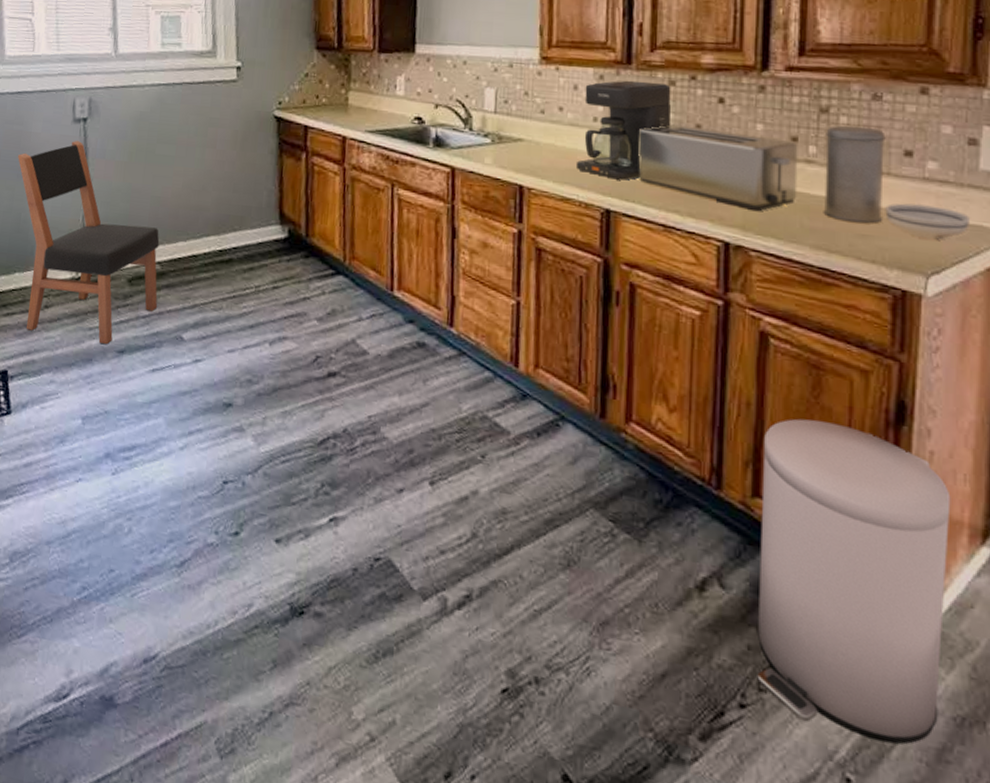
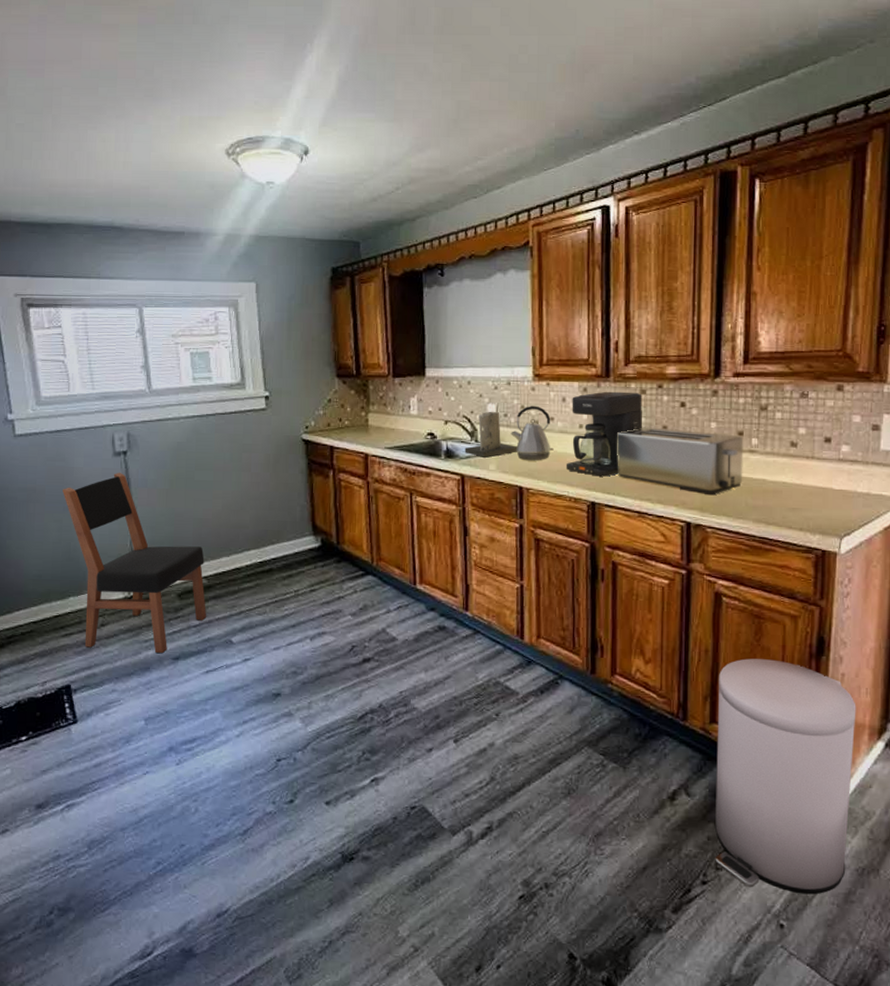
paper towel roll: none [456,96,519,149] -> present [464,411,518,458]
kettle: none [511,92,562,158] -> present [511,406,554,461]
canister: present [823,125,886,224] -> none [763,420,811,499]
bowl: present [885,203,971,240] -> none [810,480,874,508]

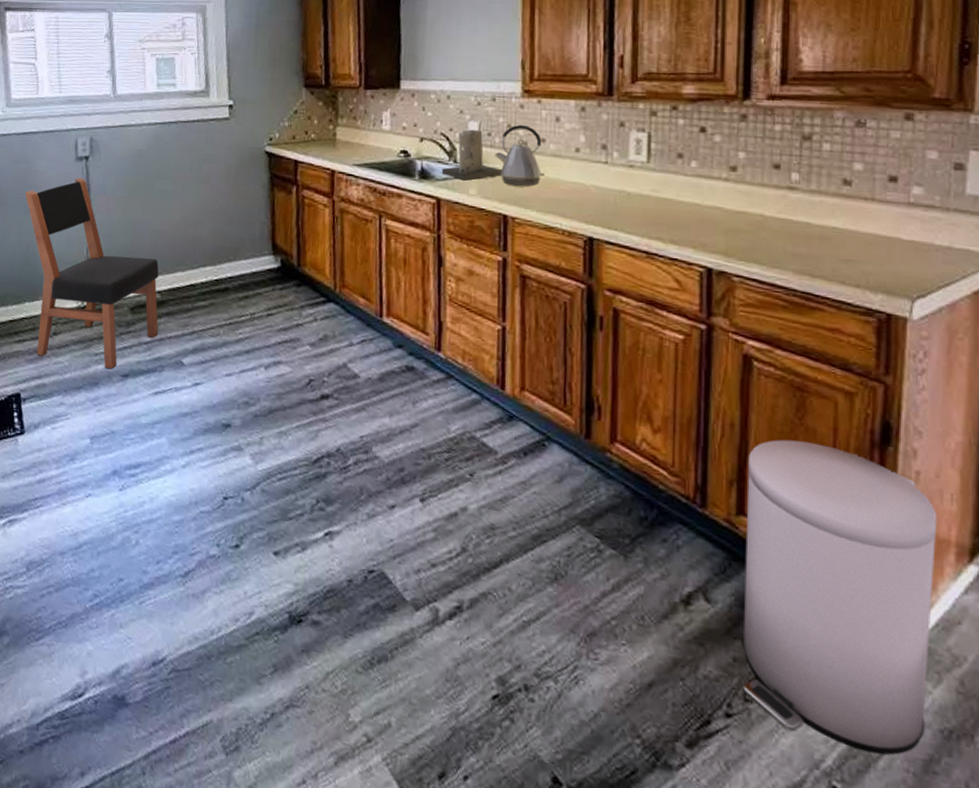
coffee maker: present [565,391,643,477] -> none [558,111,653,209]
toaster: present [616,427,744,494] -> none [620,154,781,237]

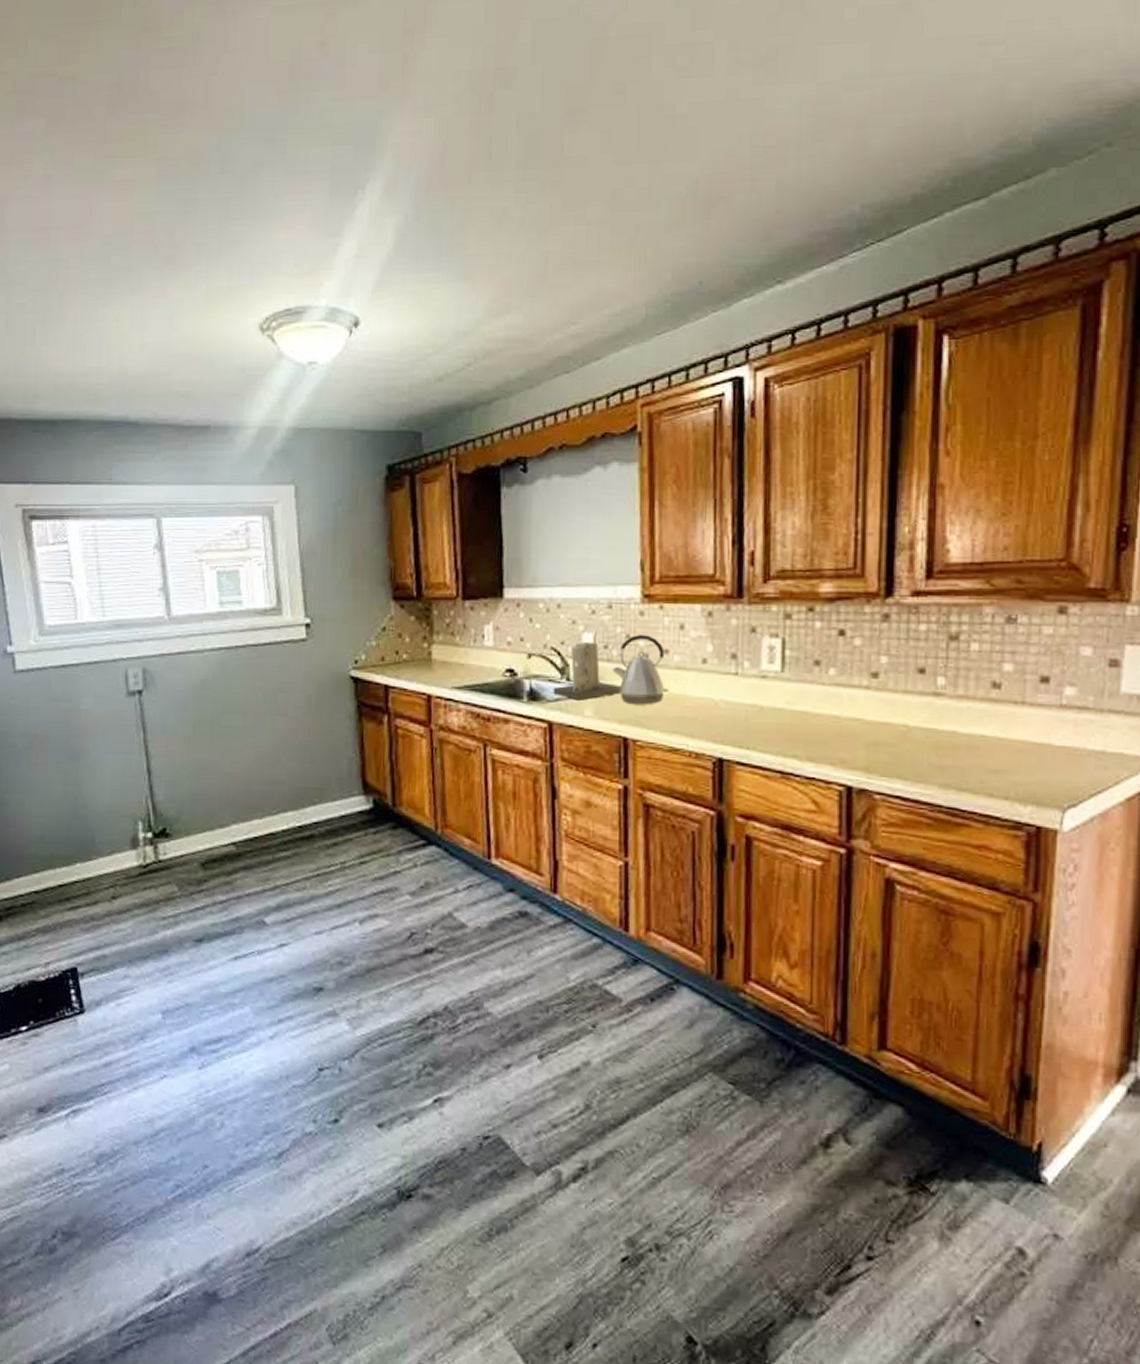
dining chair: present [25,177,159,370] -> none [69,715,236,935]
pedal bin: present [742,439,938,755] -> none [883,967,1085,1285]

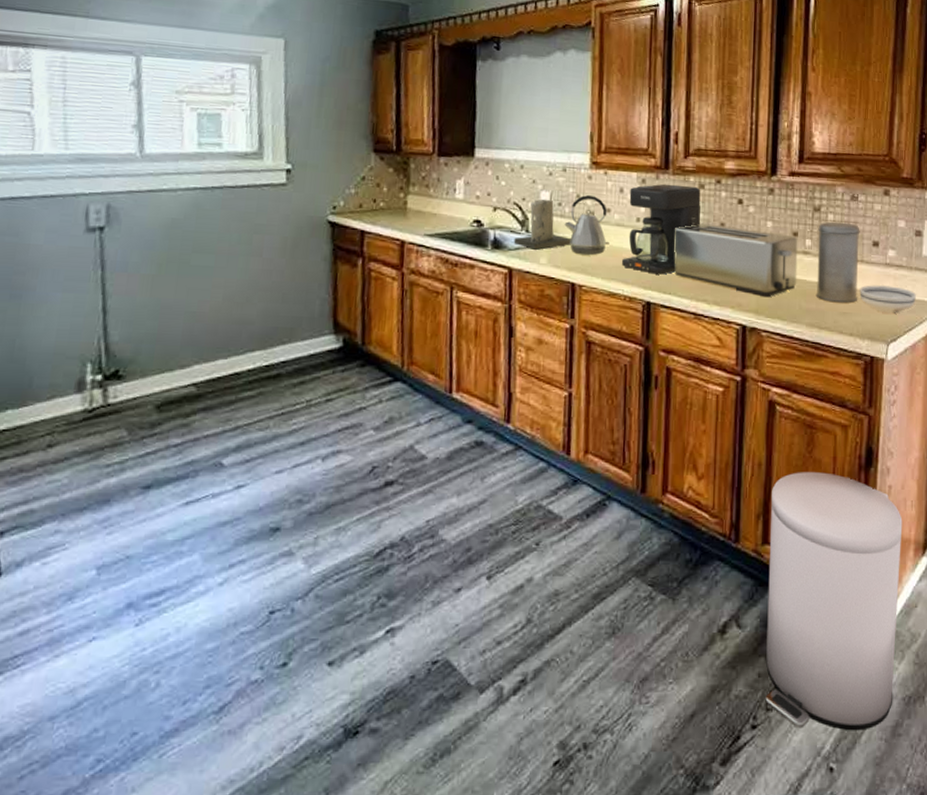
coffee maker: none [684,616,788,726] -> present [621,184,701,275]
toaster: none [751,662,926,750] -> present [673,223,798,296]
pedal bin: none [883,967,1085,1285] -> present [765,472,903,731]
canister: none [952,652,1020,758] -> present [816,222,860,304]
bowl: none [1019,733,1111,771] -> present [859,285,917,314]

